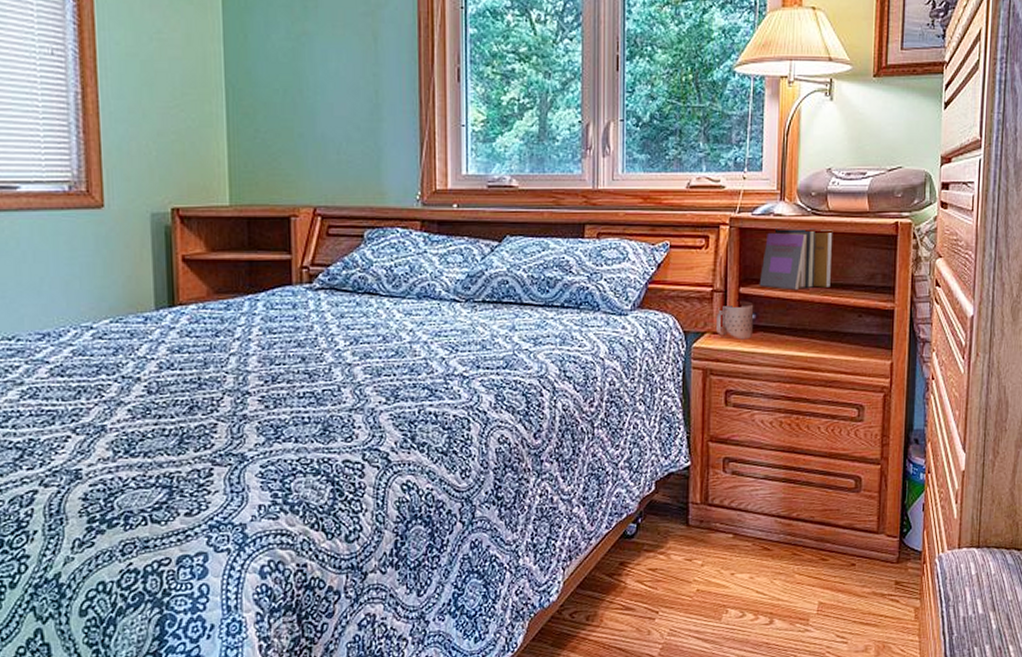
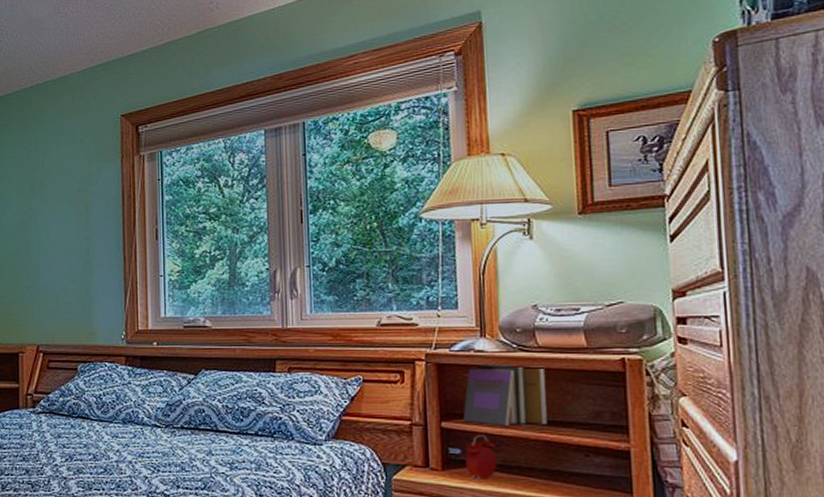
mug: present [716,300,754,340] -> none [417,434,460,474]
alarm clock: none [758,299,786,345] -> present [465,434,498,481]

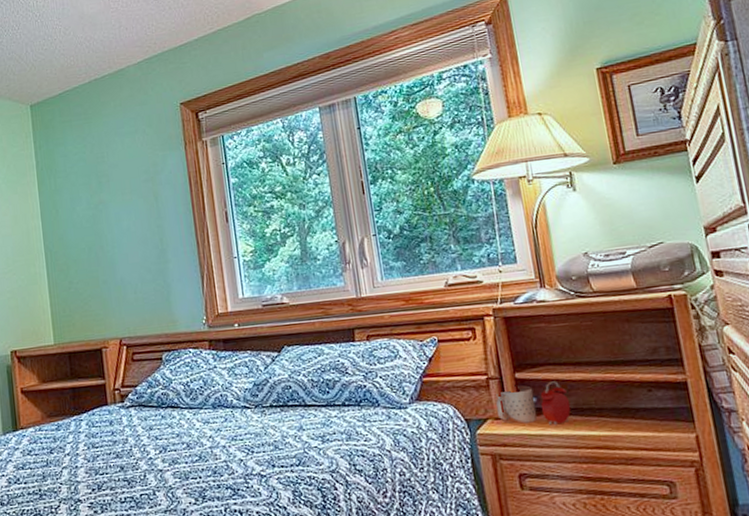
mug: none [417,434,460,474] -> present [496,385,538,425]
books: present [462,363,547,427] -> none [533,309,611,372]

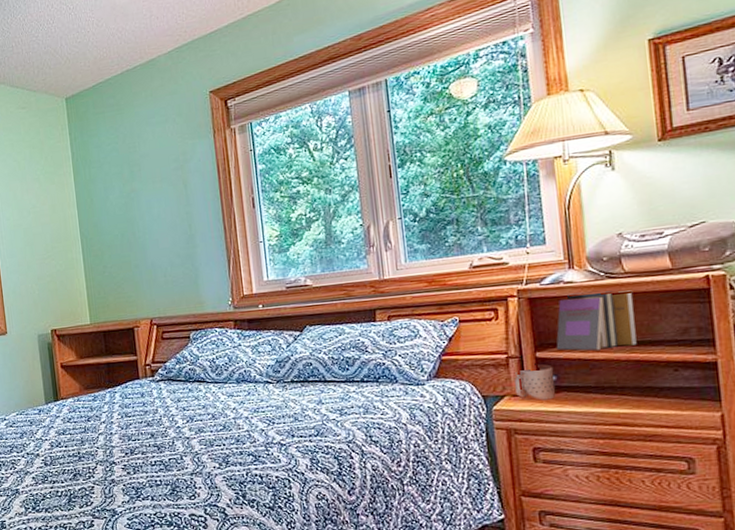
books: none [533,309,611,372] -> present [556,290,637,351]
alarm clock: present [540,381,571,426] -> none [560,360,592,404]

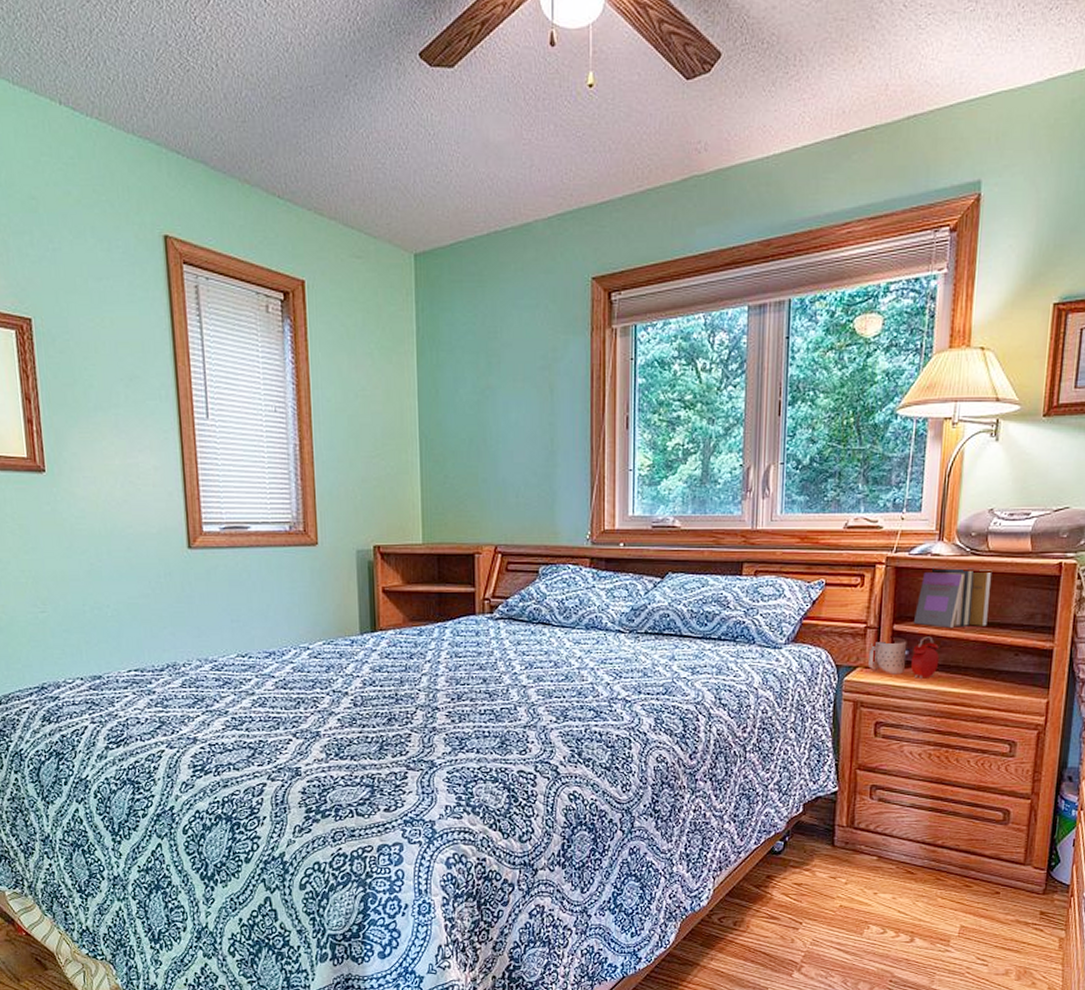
alarm clock: none [560,360,592,404] -> present [910,636,940,680]

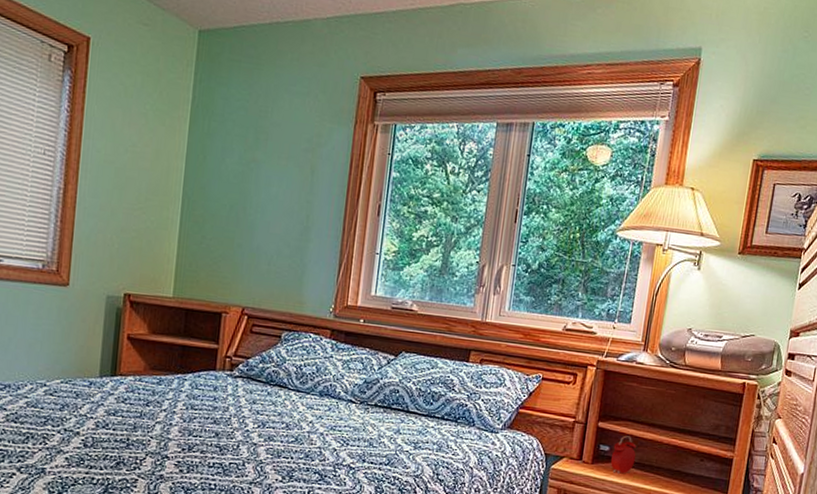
mug: present [868,636,907,674] -> none [573,432,610,468]
books: present [913,567,991,629] -> none [616,374,686,432]

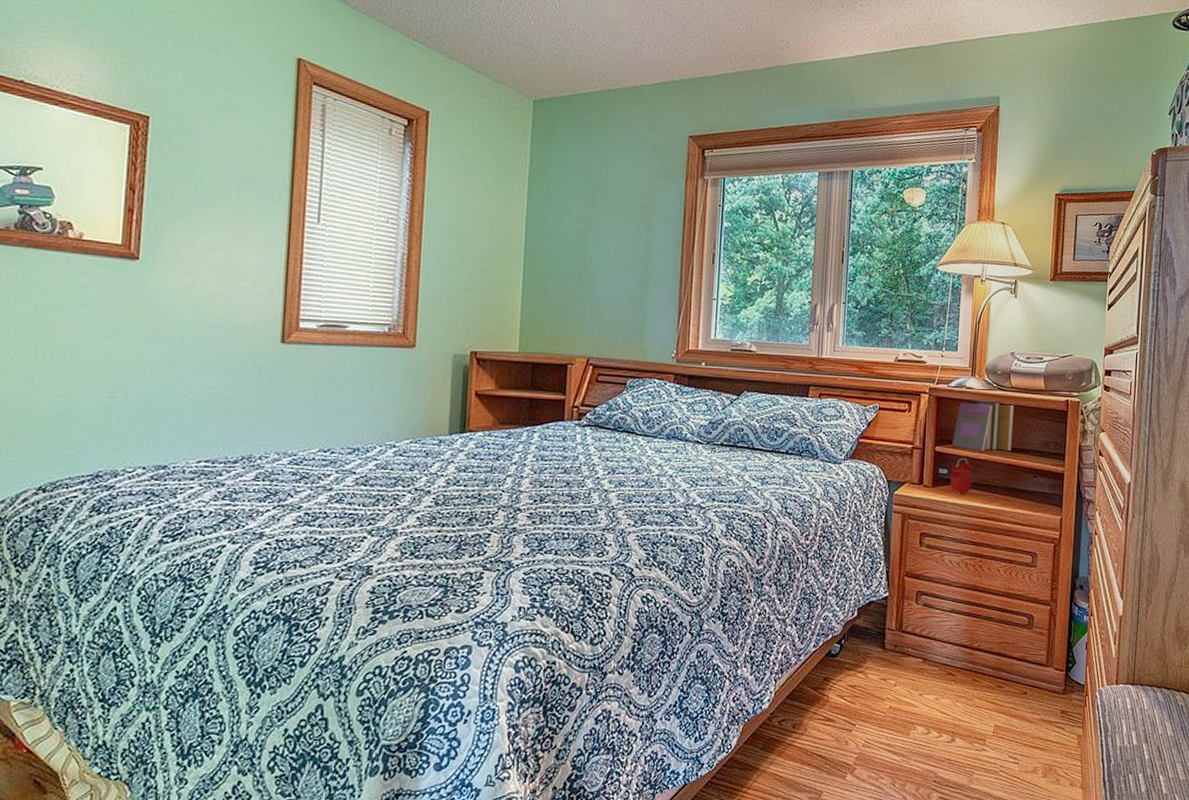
books: none [616,374,686,432] -> present [951,398,1014,452]

